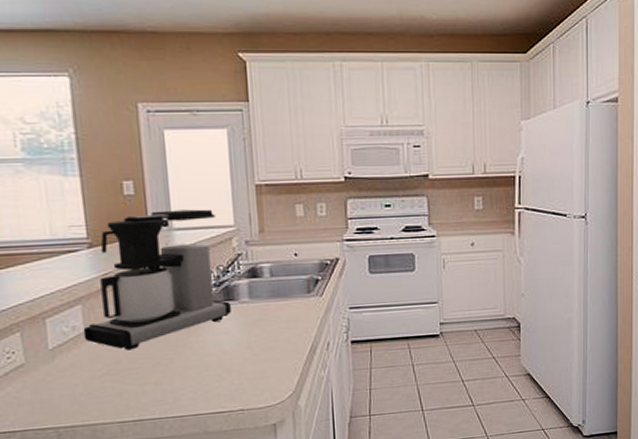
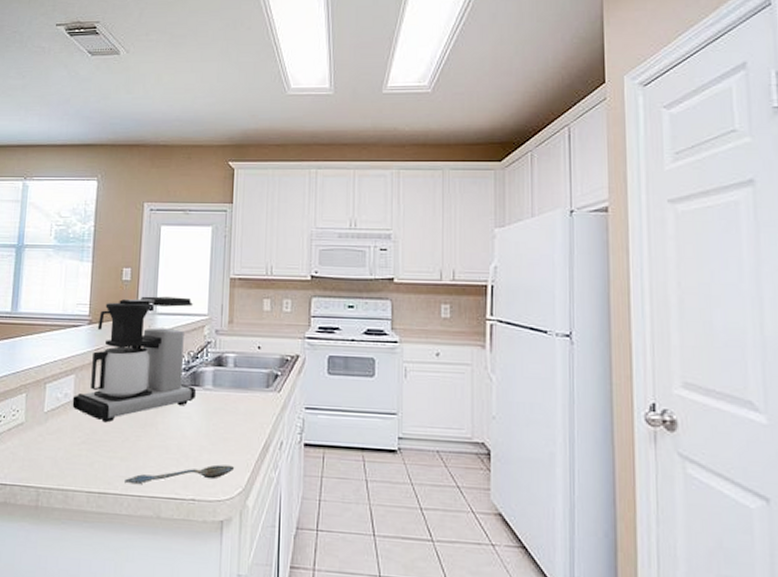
spoon: none [162,372,283,406] -> present [125,464,235,485]

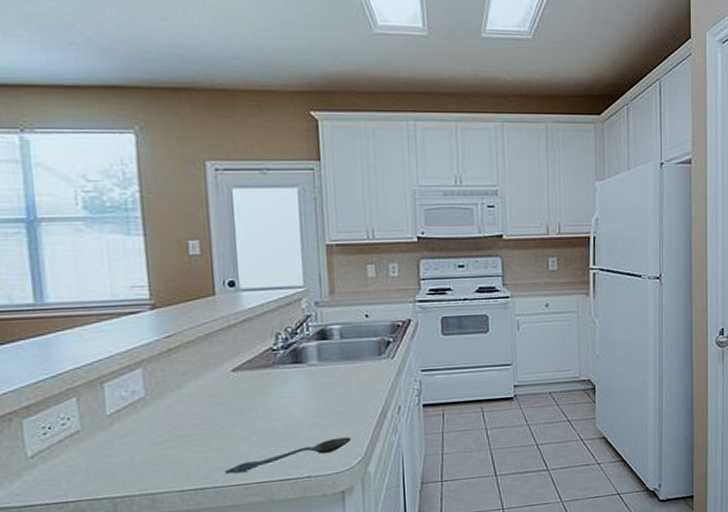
coffee maker: present [72,296,197,423] -> none [143,269,300,416]

